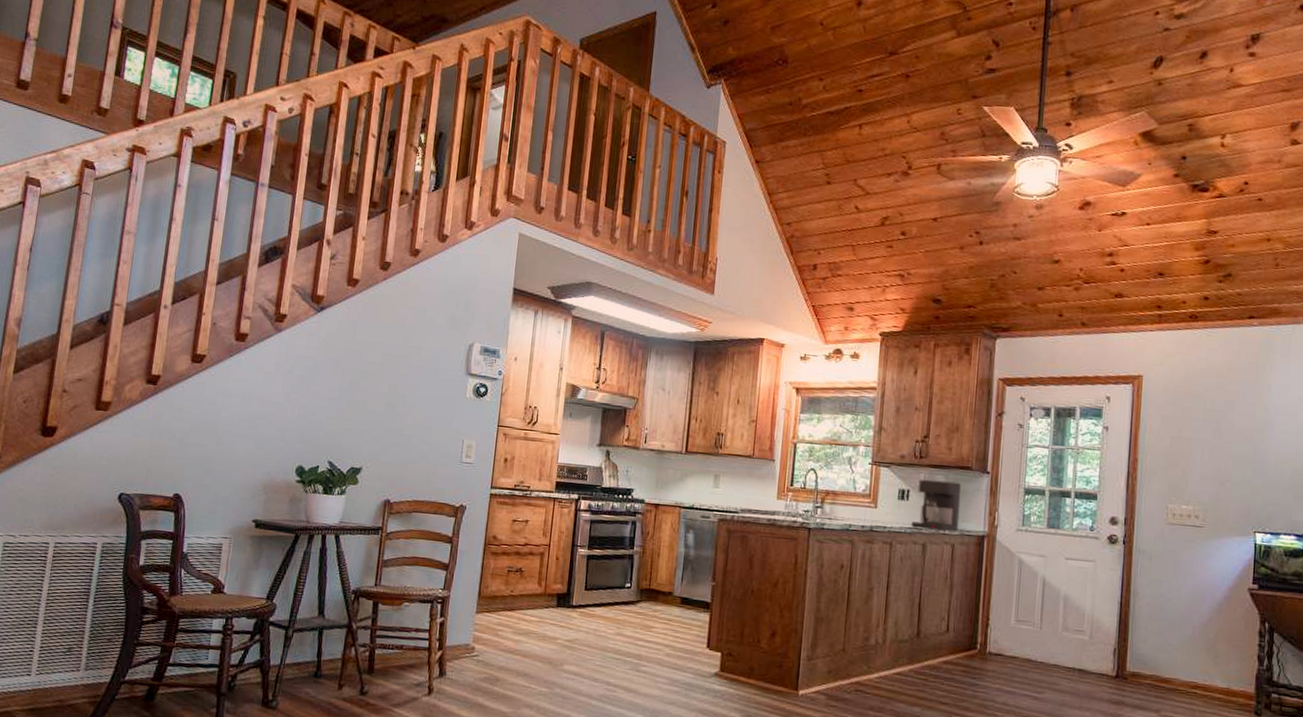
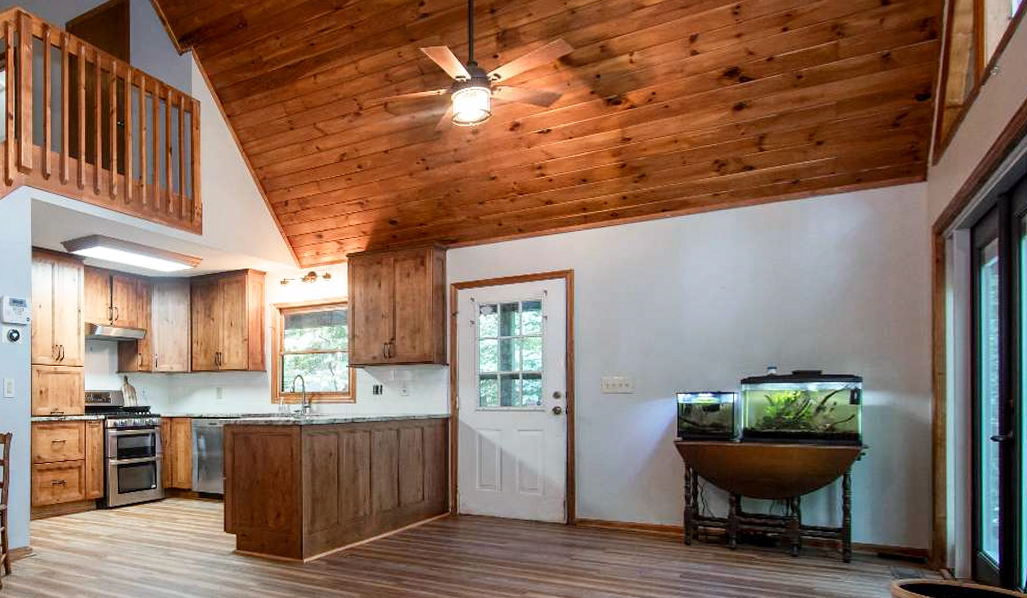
coffee maker: present [911,479,962,532] -> none [386,375,426,418]

